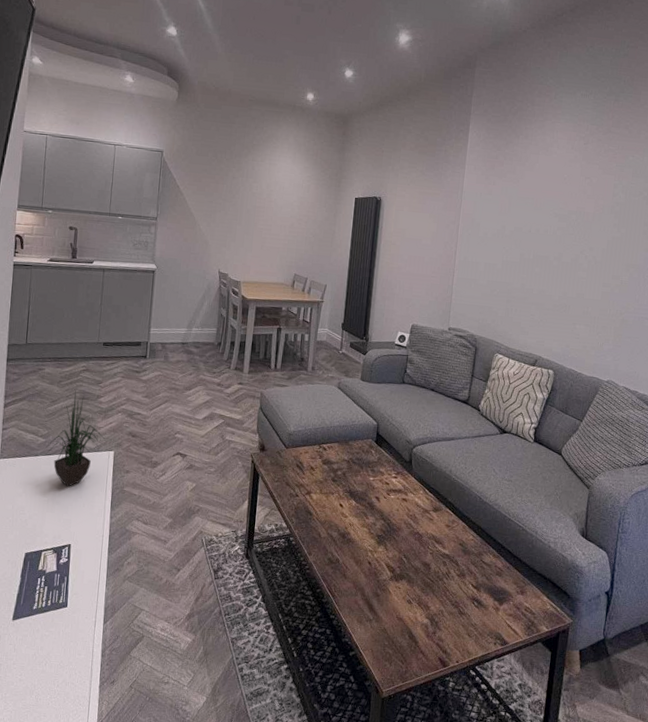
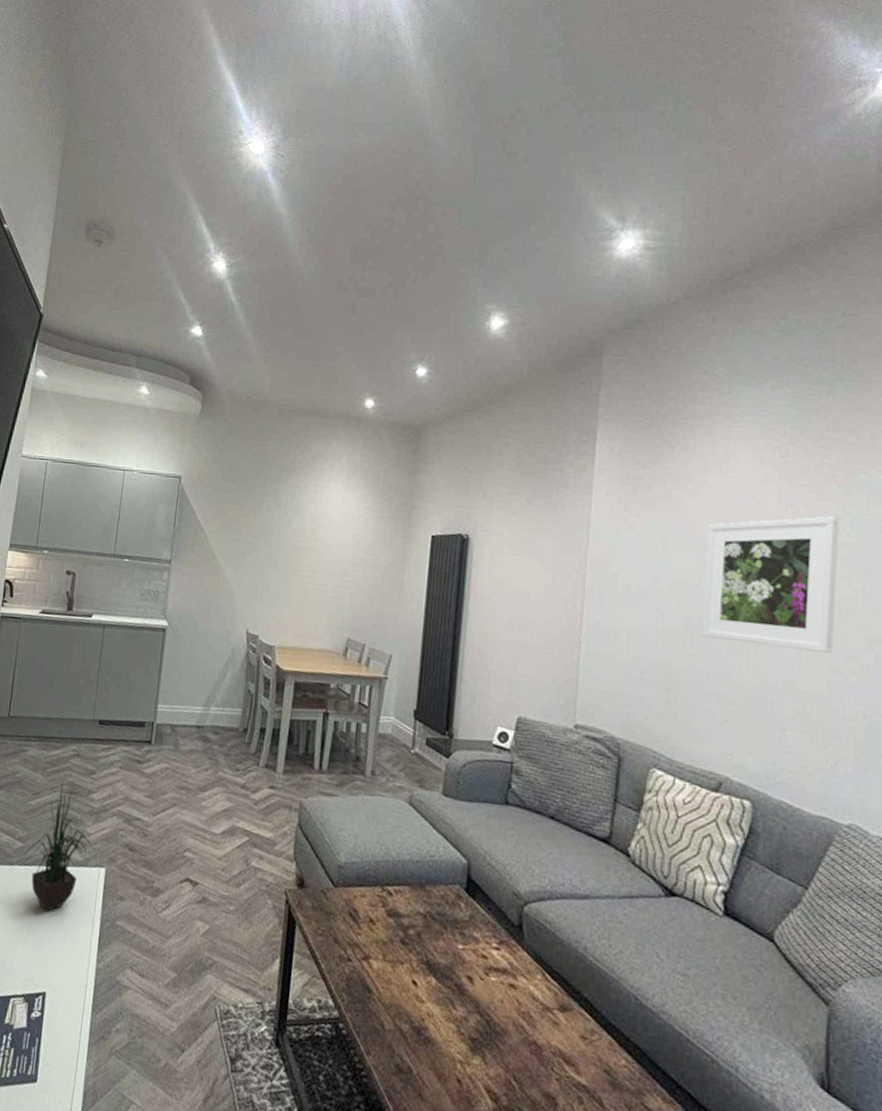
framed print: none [529,185,616,274] -> present [701,516,839,653]

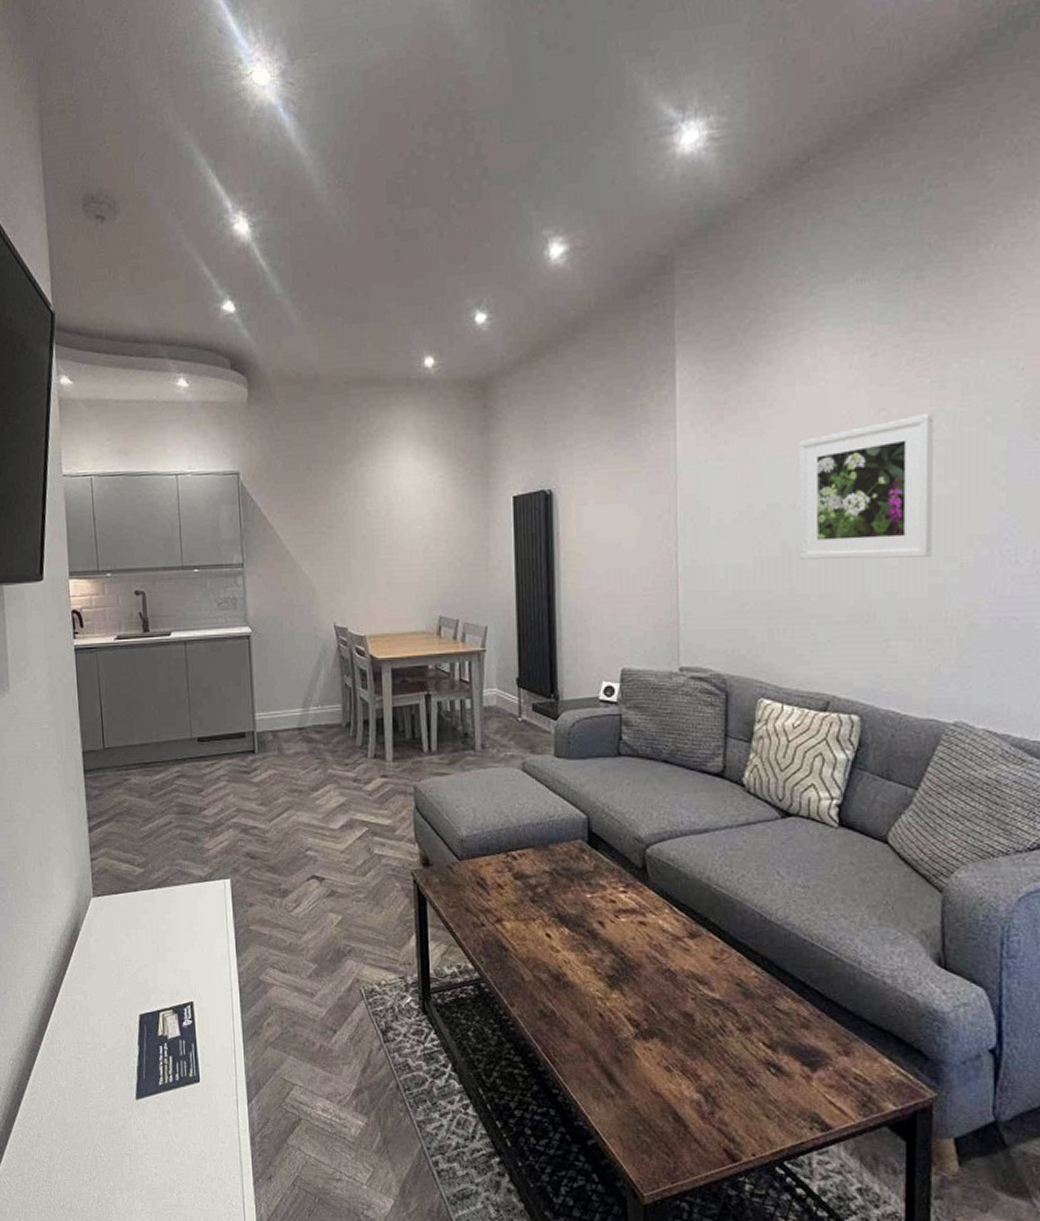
potted plant: present [21,781,95,912] -> none [145,803,216,928]

